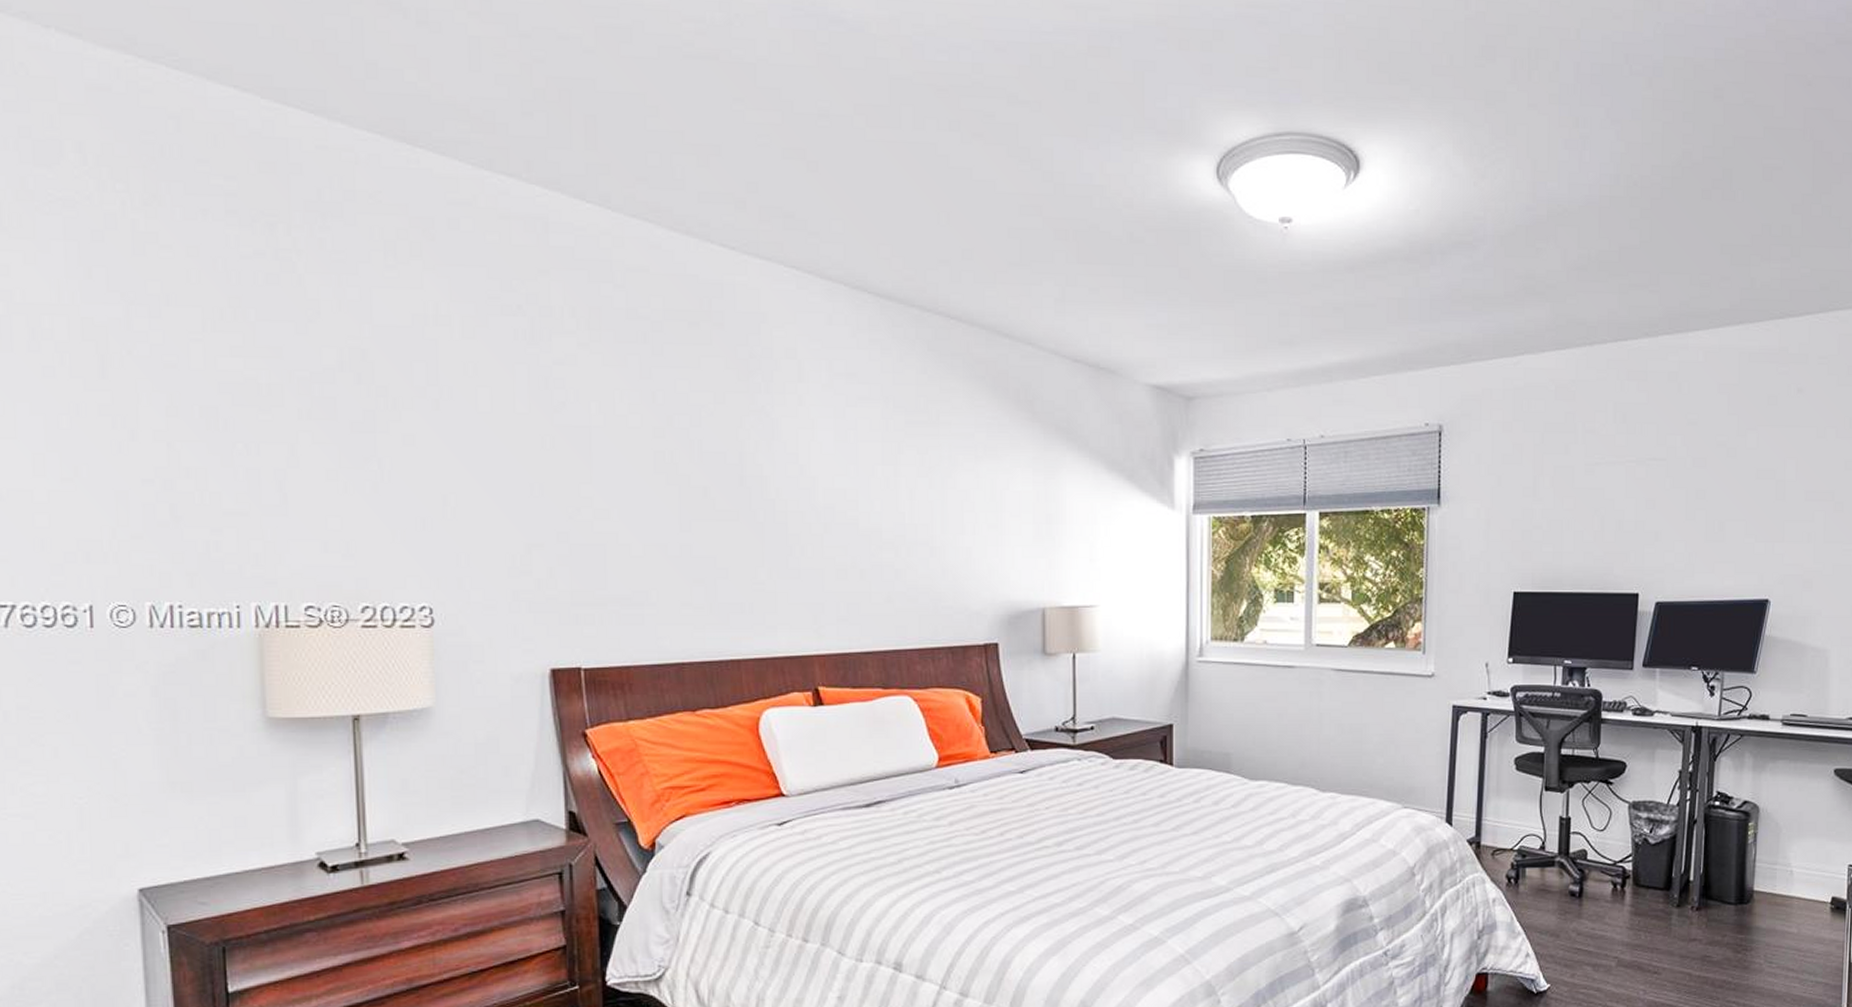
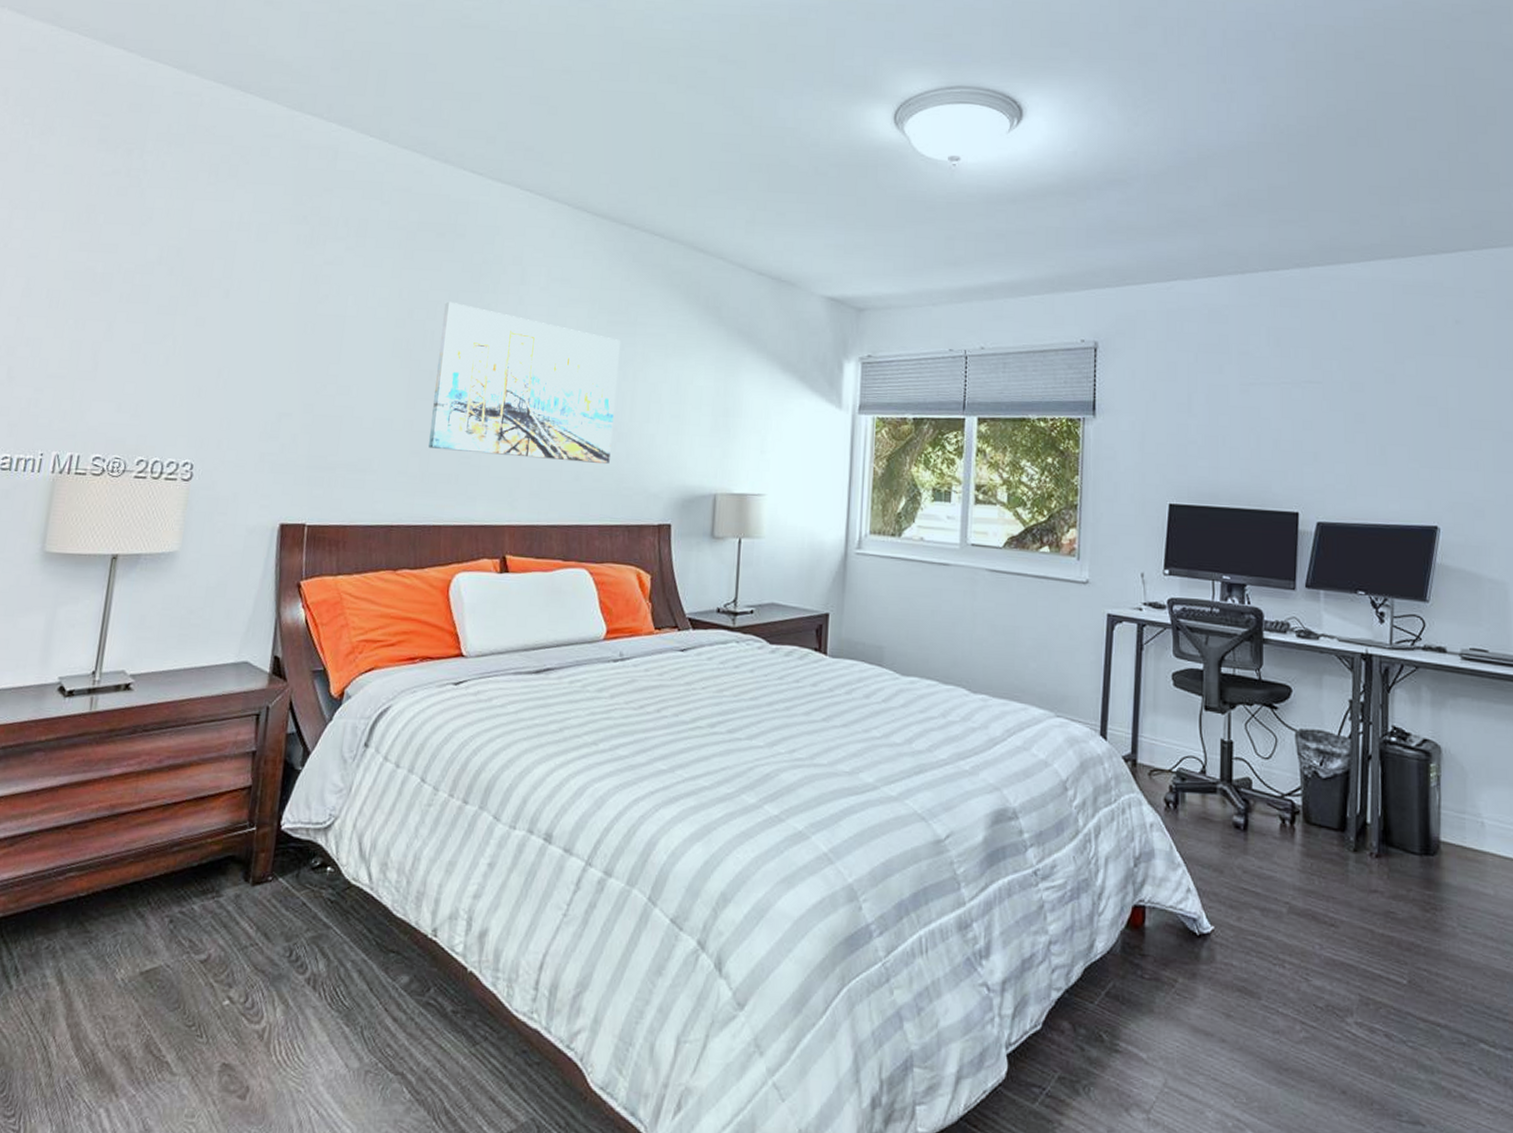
wall art: none [710,405,924,582] -> present [428,301,620,464]

